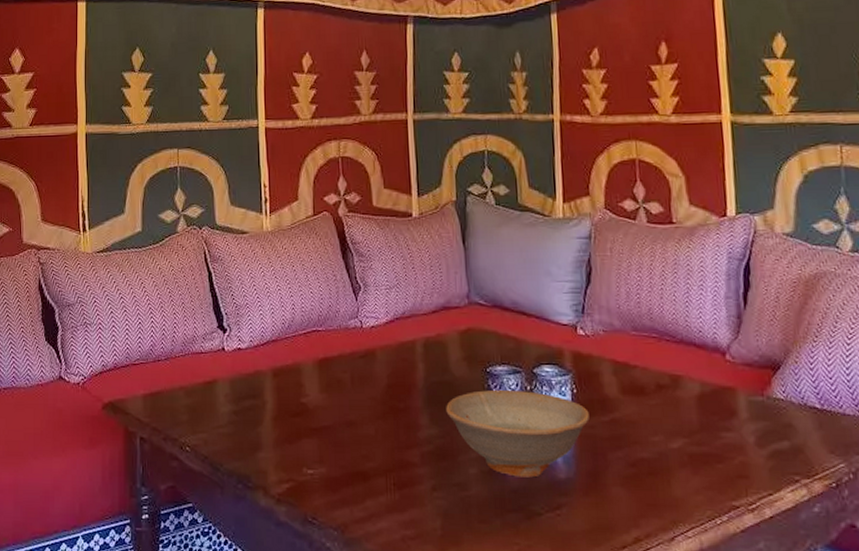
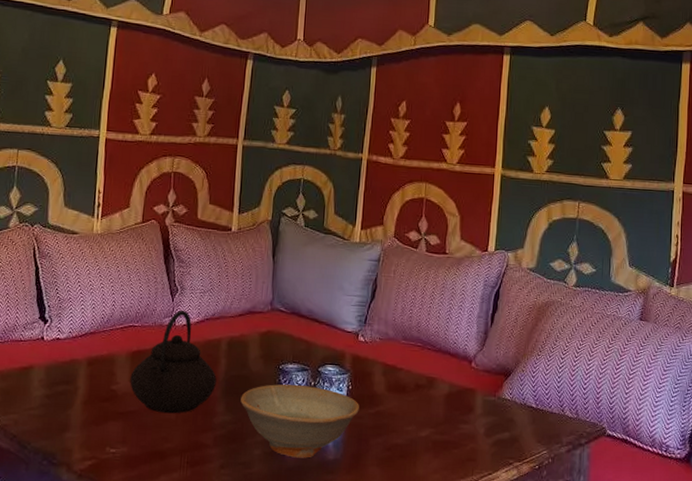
teapot: none [320,309,416,428] -> present [130,310,217,414]

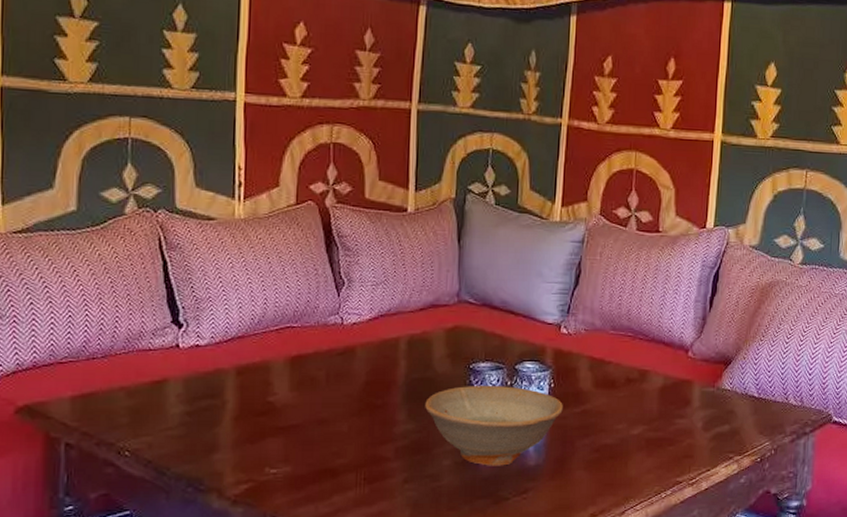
teapot: present [130,310,217,414] -> none [290,306,396,426]

